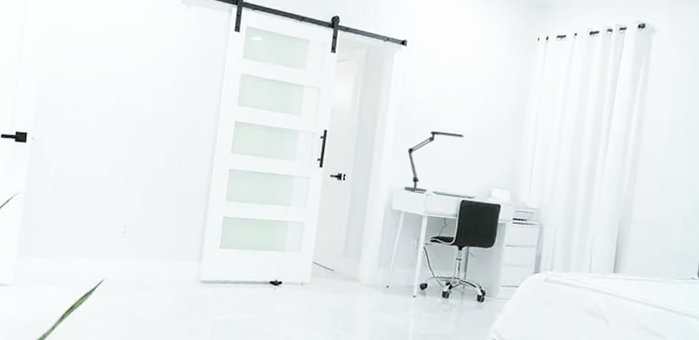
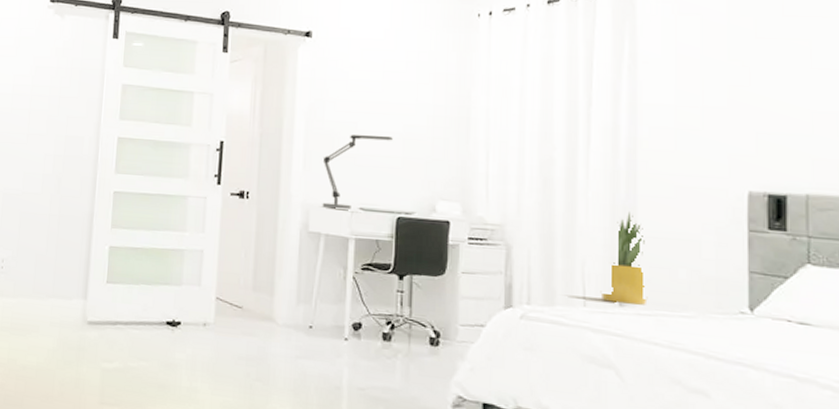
planter: none [601,202,636,272] -> present [600,211,648,305]

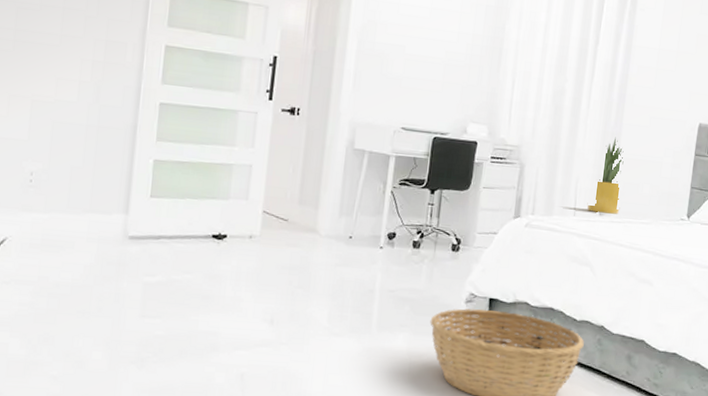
desk lamp: present [322,135,393,210] -> none [368,57,436,129]

